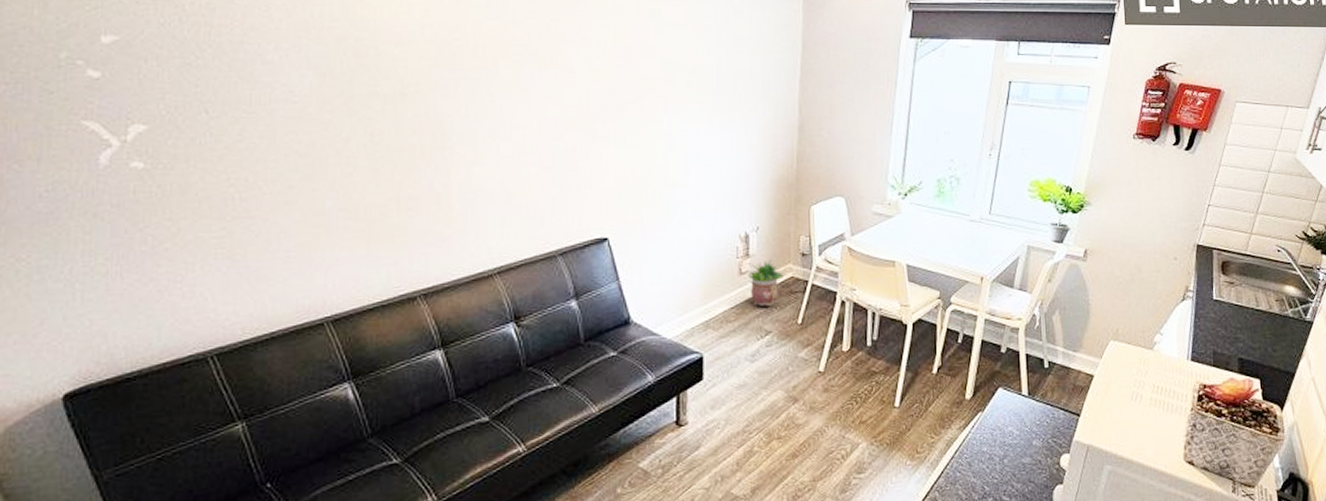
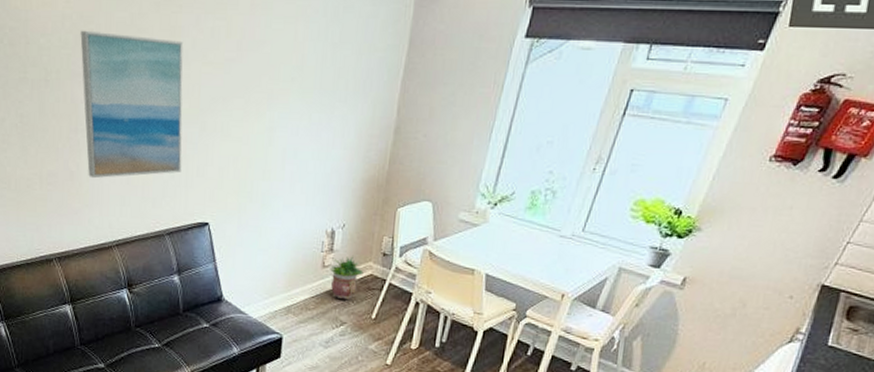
wall art: none [444,39,572,200] -> present [80,30,184,179]

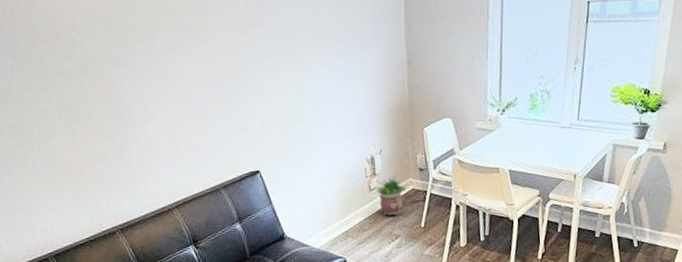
wall art: present [80,30,184,179] -> none [109,16,226,150]

